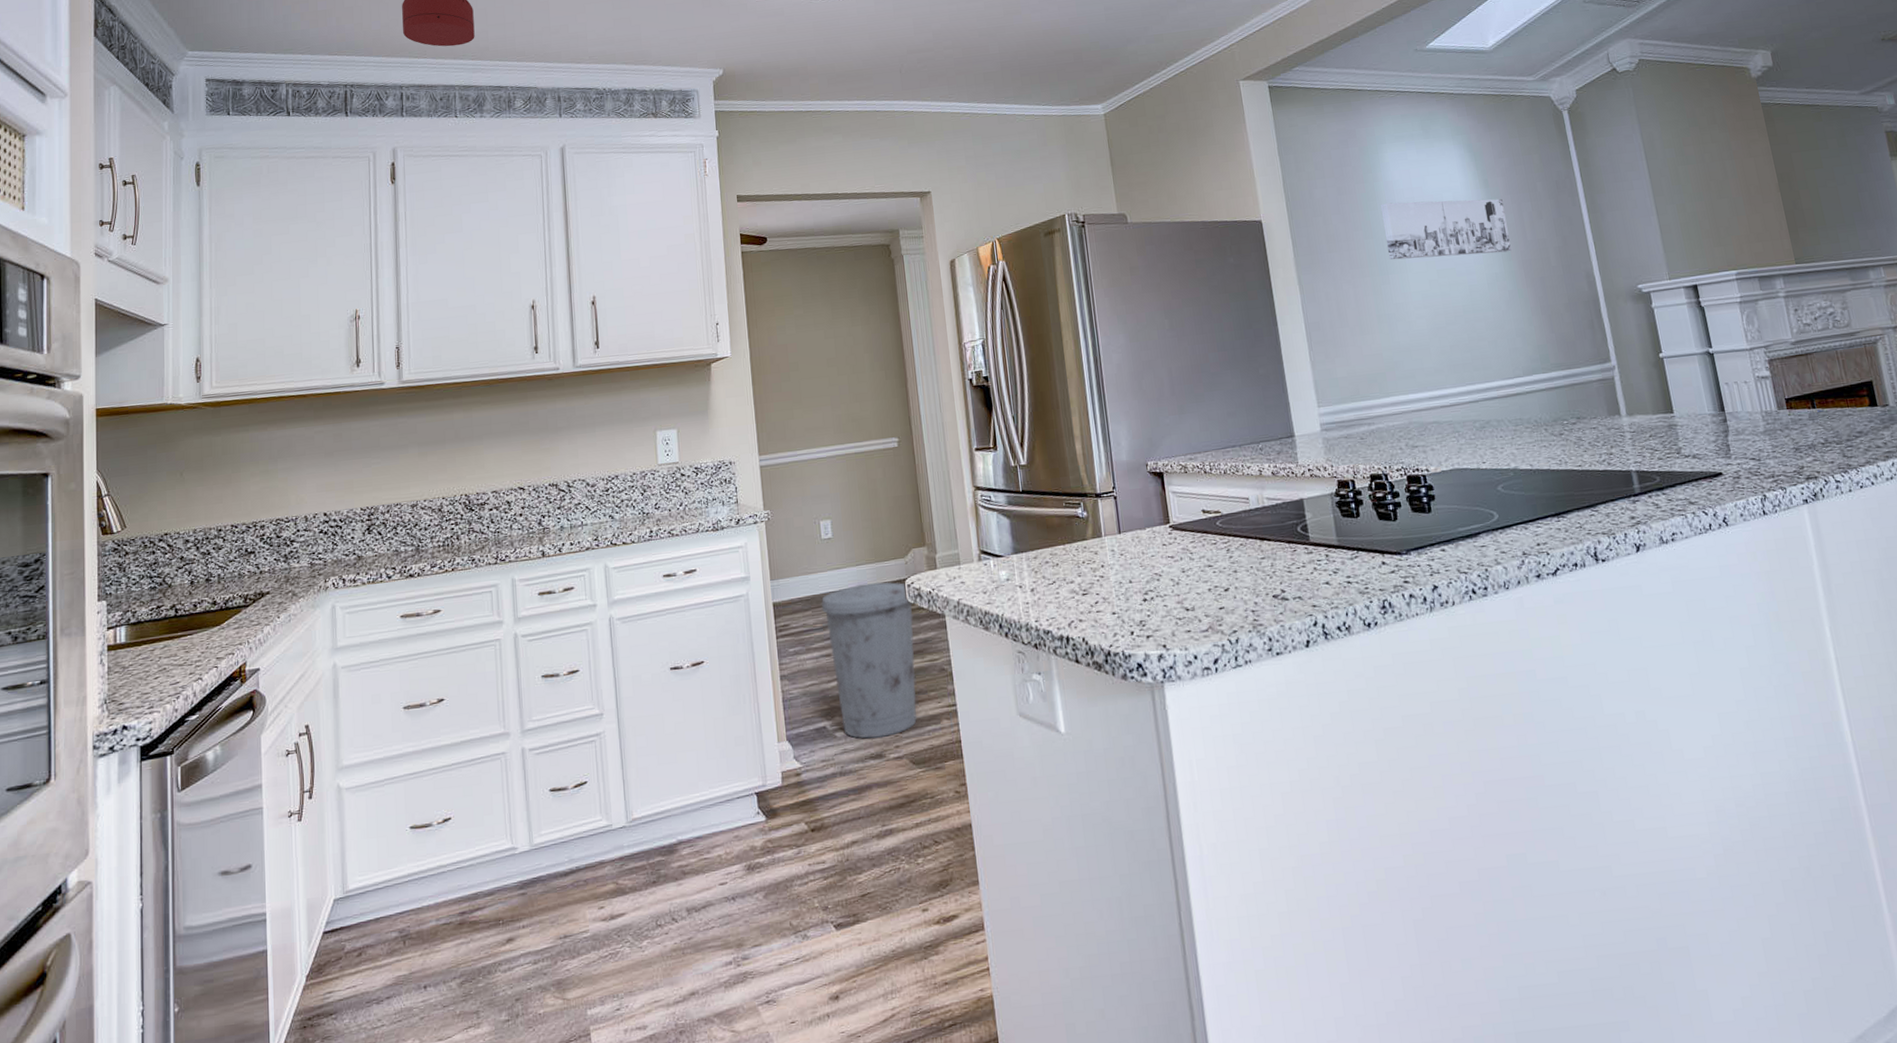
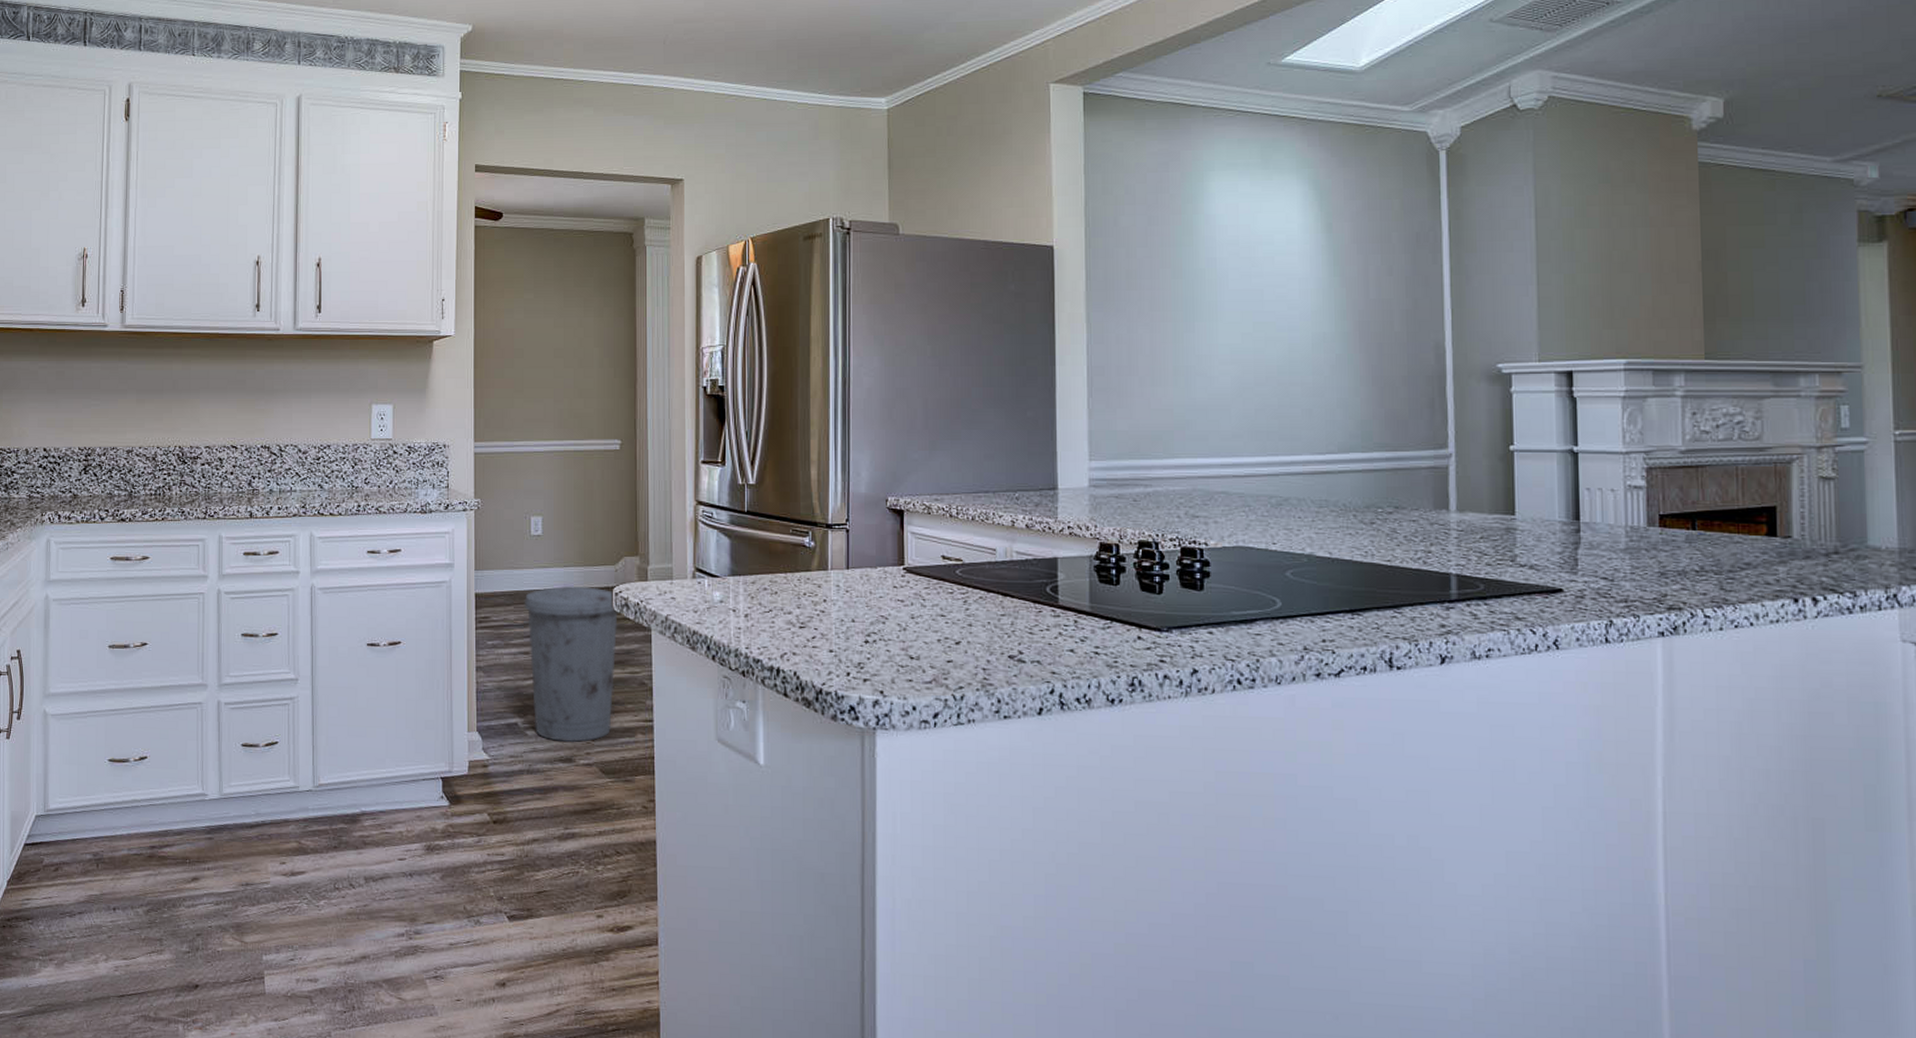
wall art: present [1380,198,1512,260] -> none [1196,240,1348,310]

